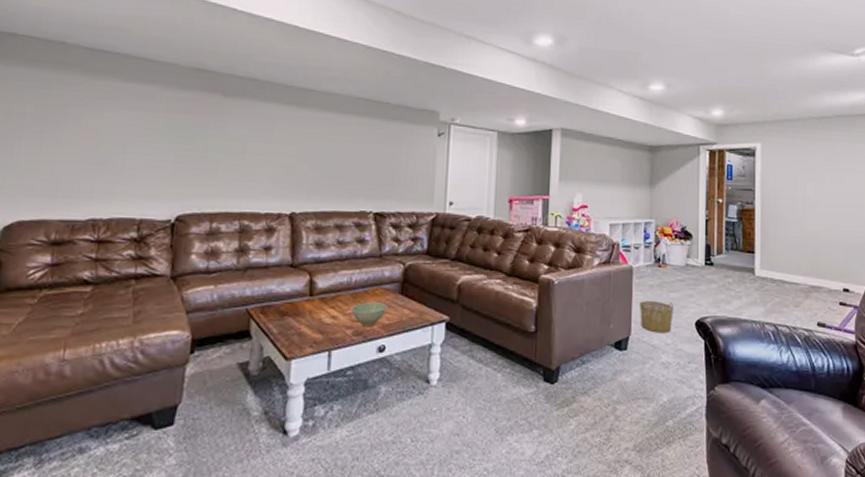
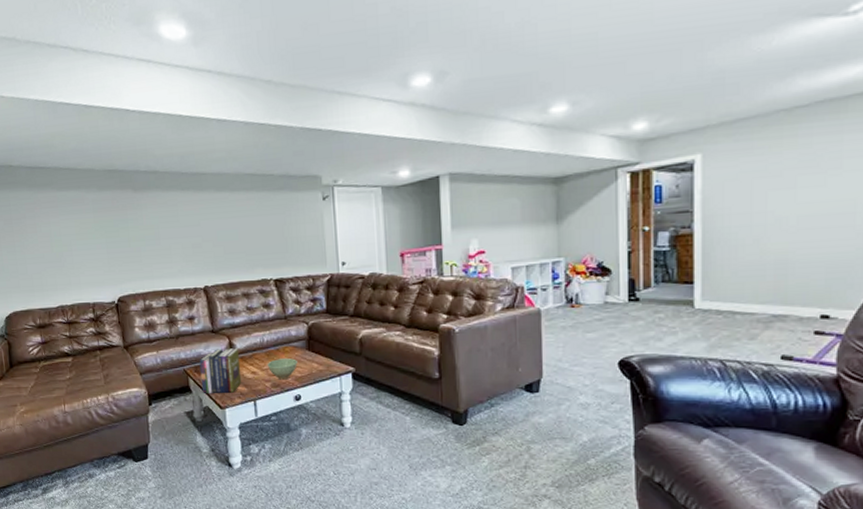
books: none [265,287,321,340] -> present [199,348,242,393]
basket: present [639,301,674,333] -> none [550,342,591,375]

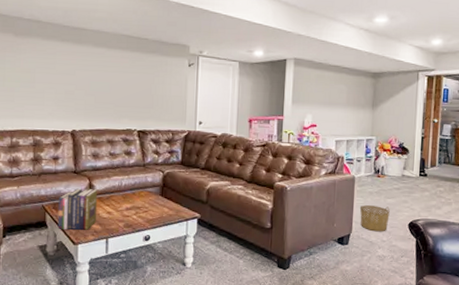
bowl: present [267,358,298,380] -> none [122,202,150,221]
basket: none [550,342,591,375] -> present [359,205,390,232]

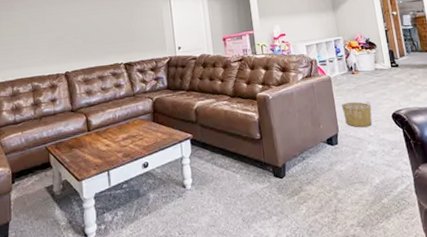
books: present [57,188,98,230] -> none [59,124,97,168]

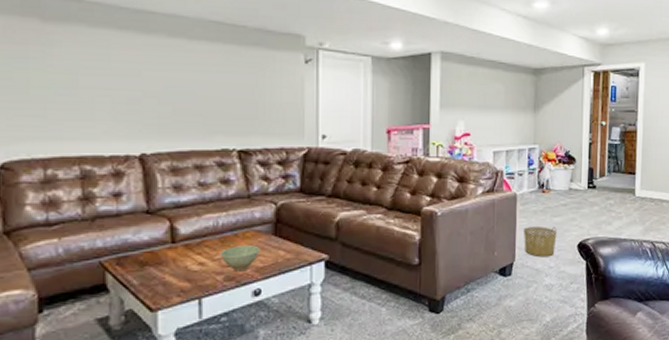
bowl: none [118,130,145,150] -> present [220,245,260,272]

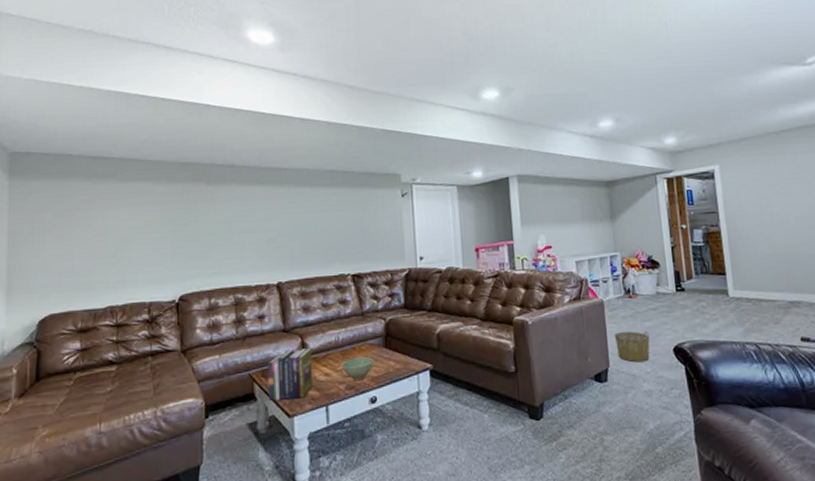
books: none [124,233,184,293] -> present [267,348,314,401]

